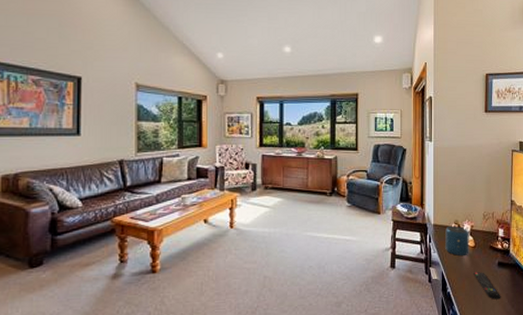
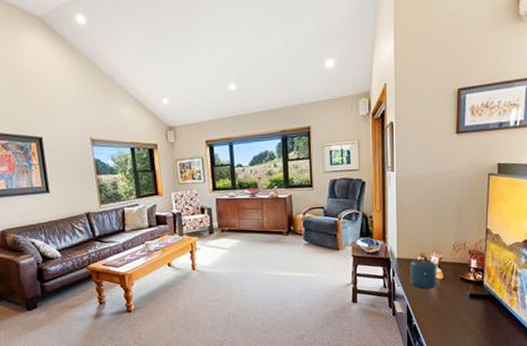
remote control: present [474,272,501,300] -> none [442,304,473,331]

